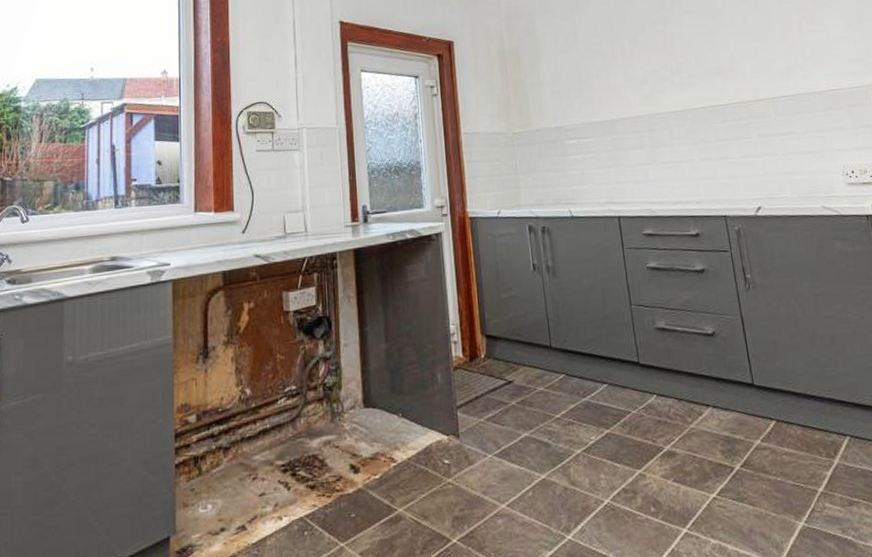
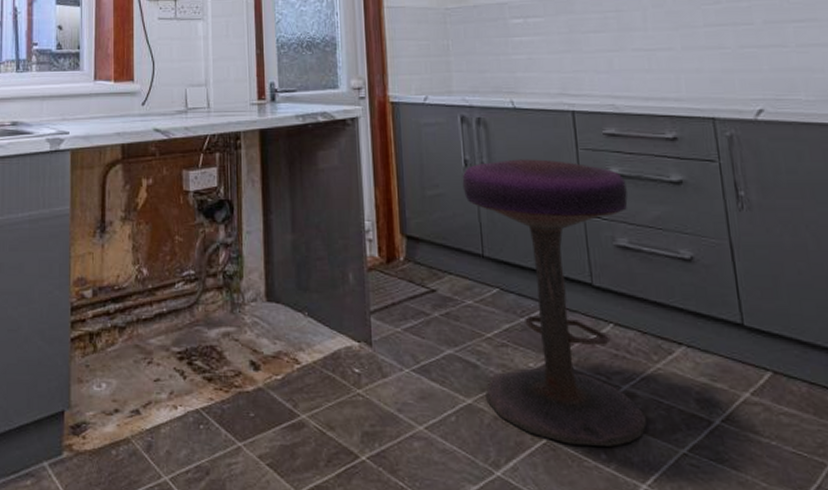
stool: none [531,259,686,503] -> present [462,159,648,447]

